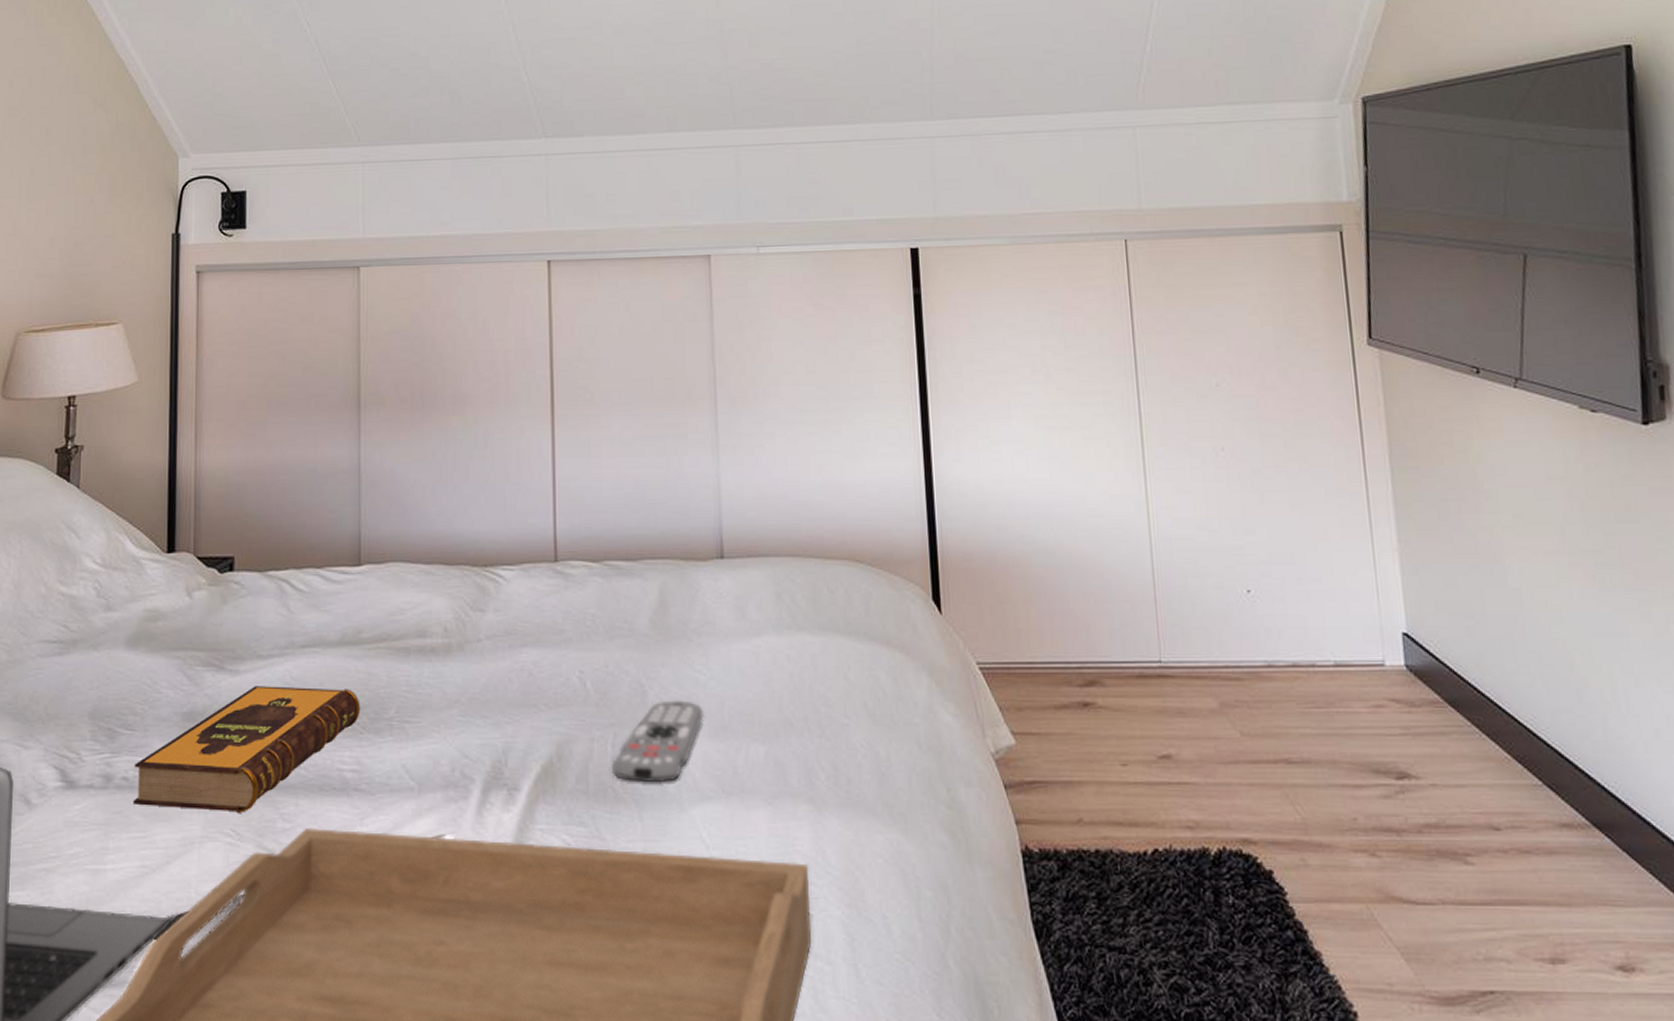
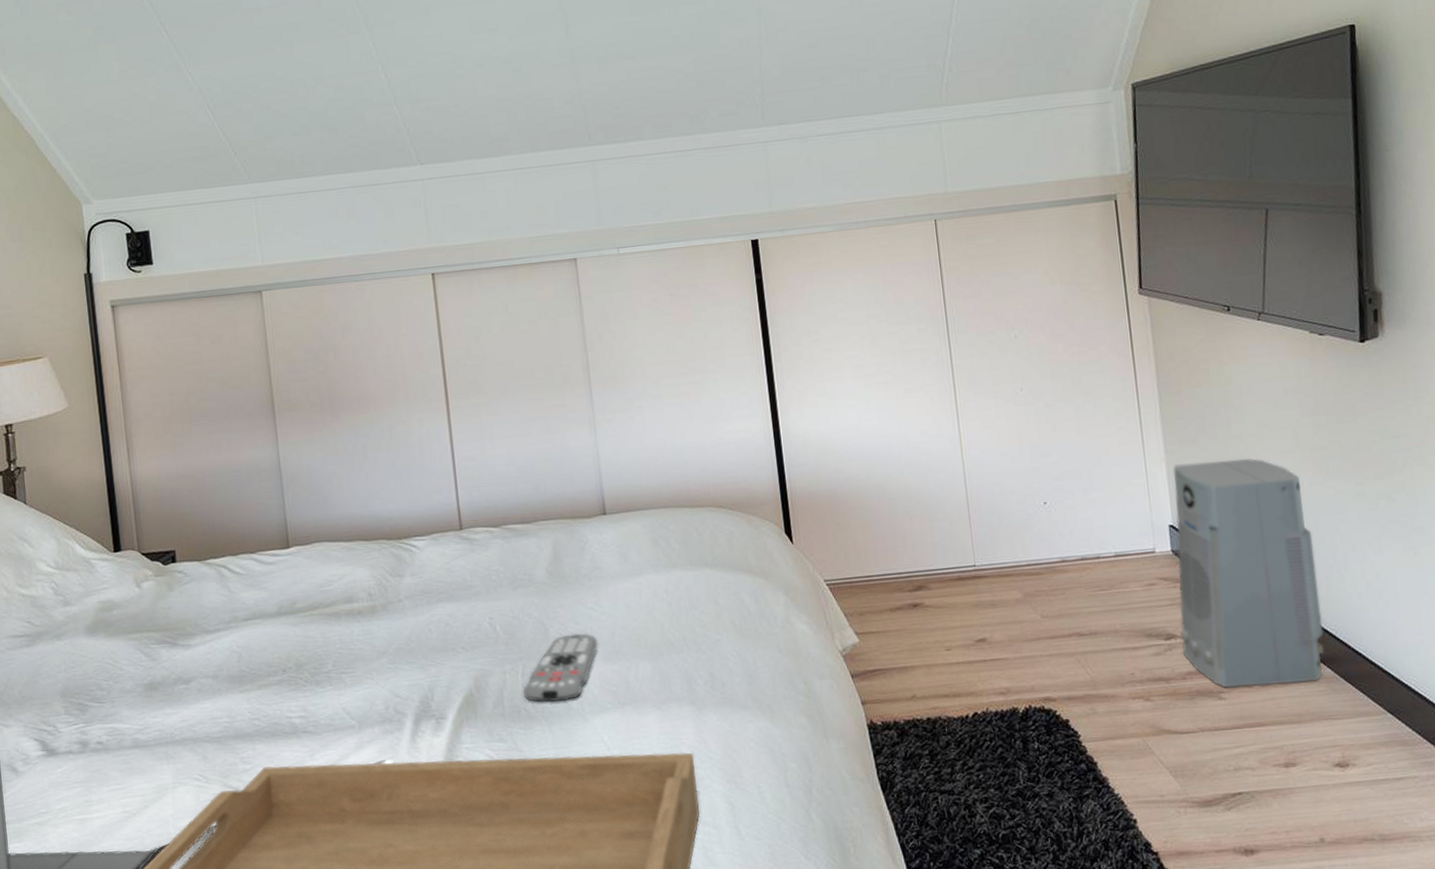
hardback book: present [133,686,360,813] -> none [107,651,302,763]
air purifier: none [1407,557,1602,853] -> present [1172,458,1325,688]

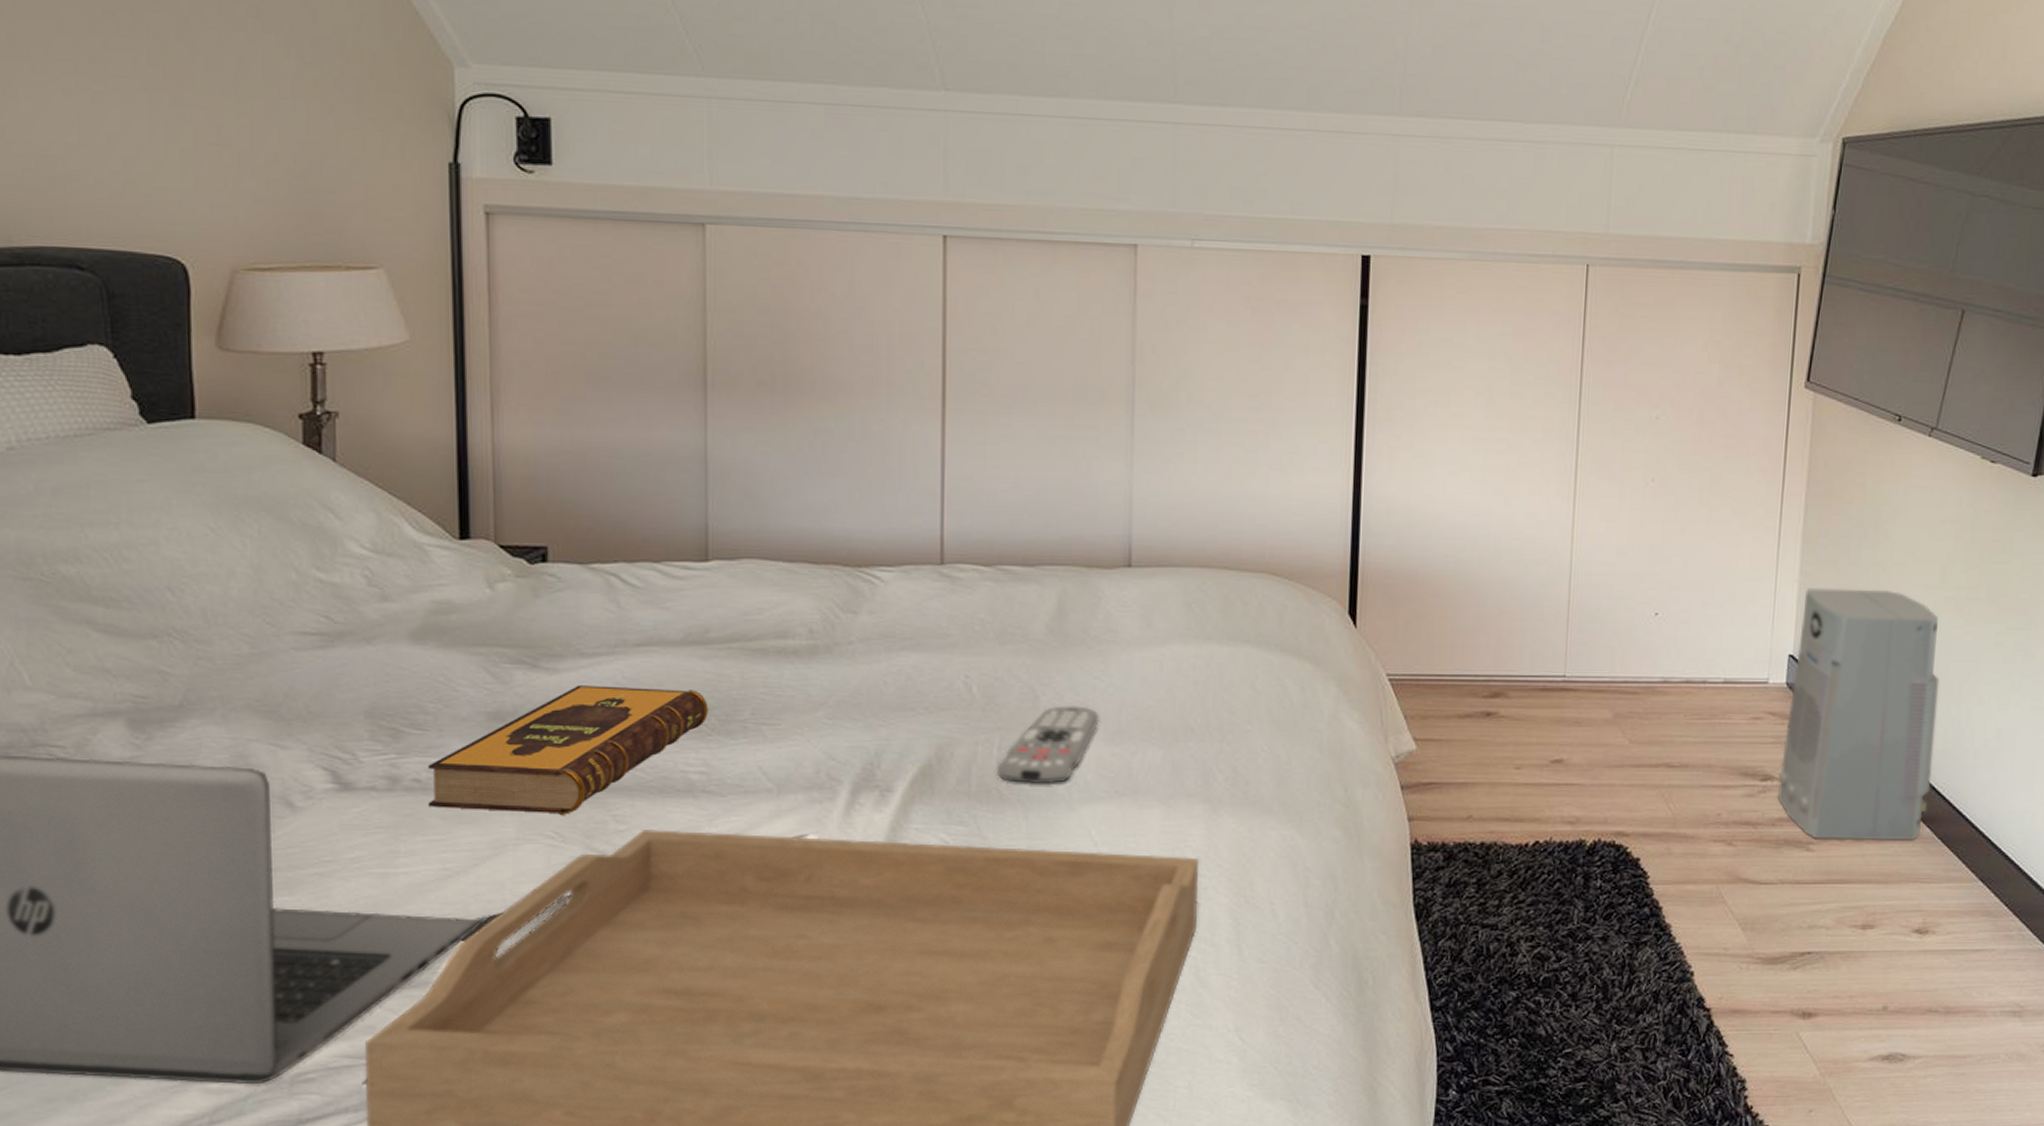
hardback book: none [107,651,302,763] -> present [428,685,708,815]

